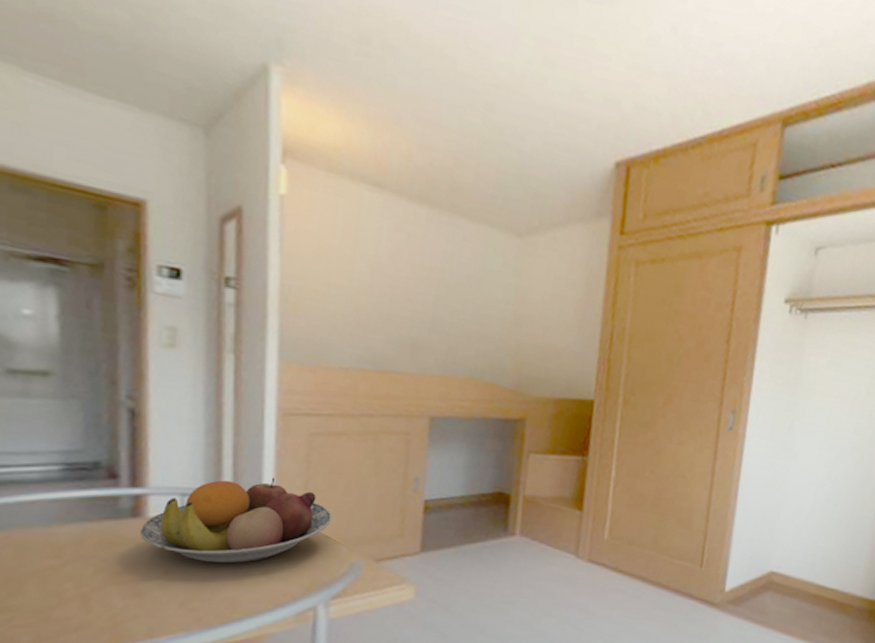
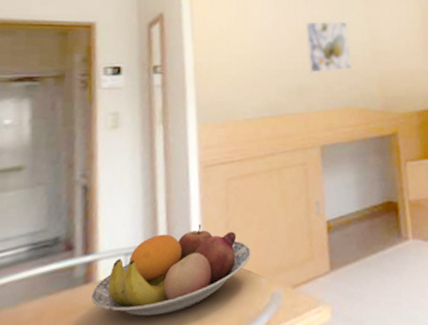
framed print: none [430,259,488,331] -> present [305,21,352,73]

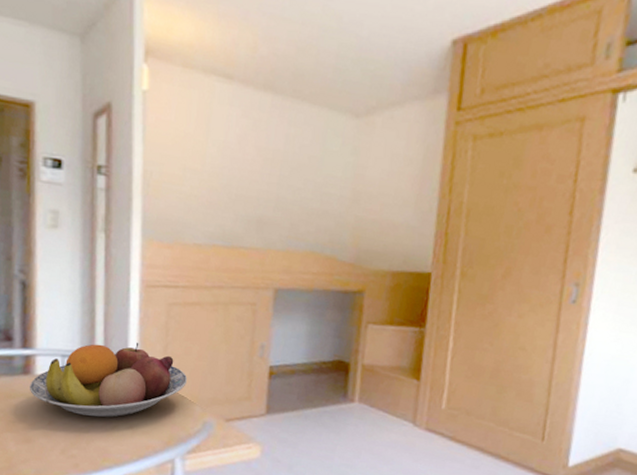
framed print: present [305,21,352,73] -> none [274,142,328,208]

